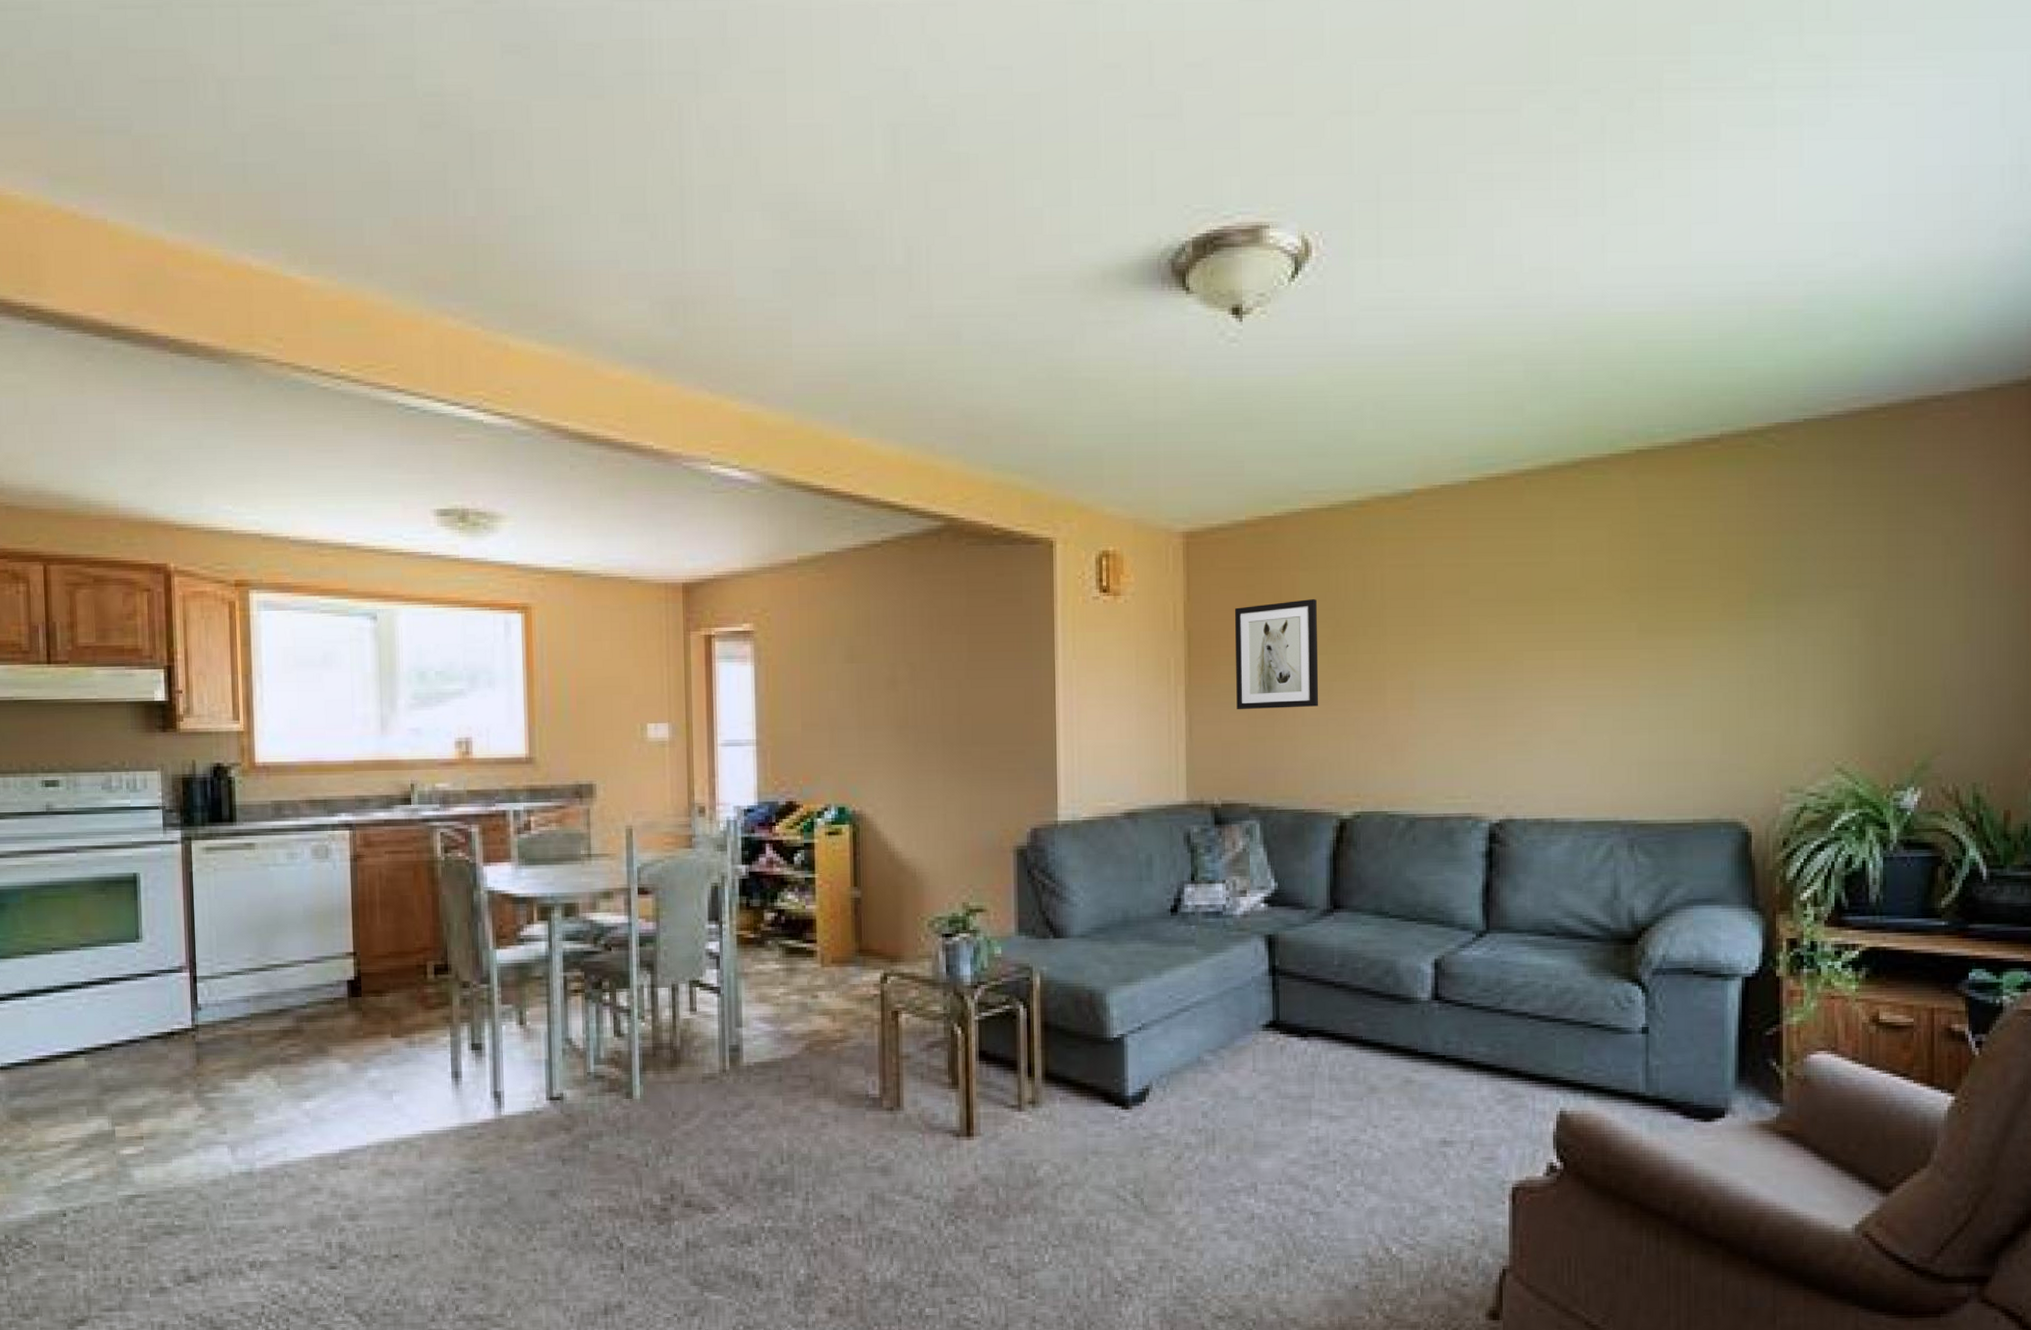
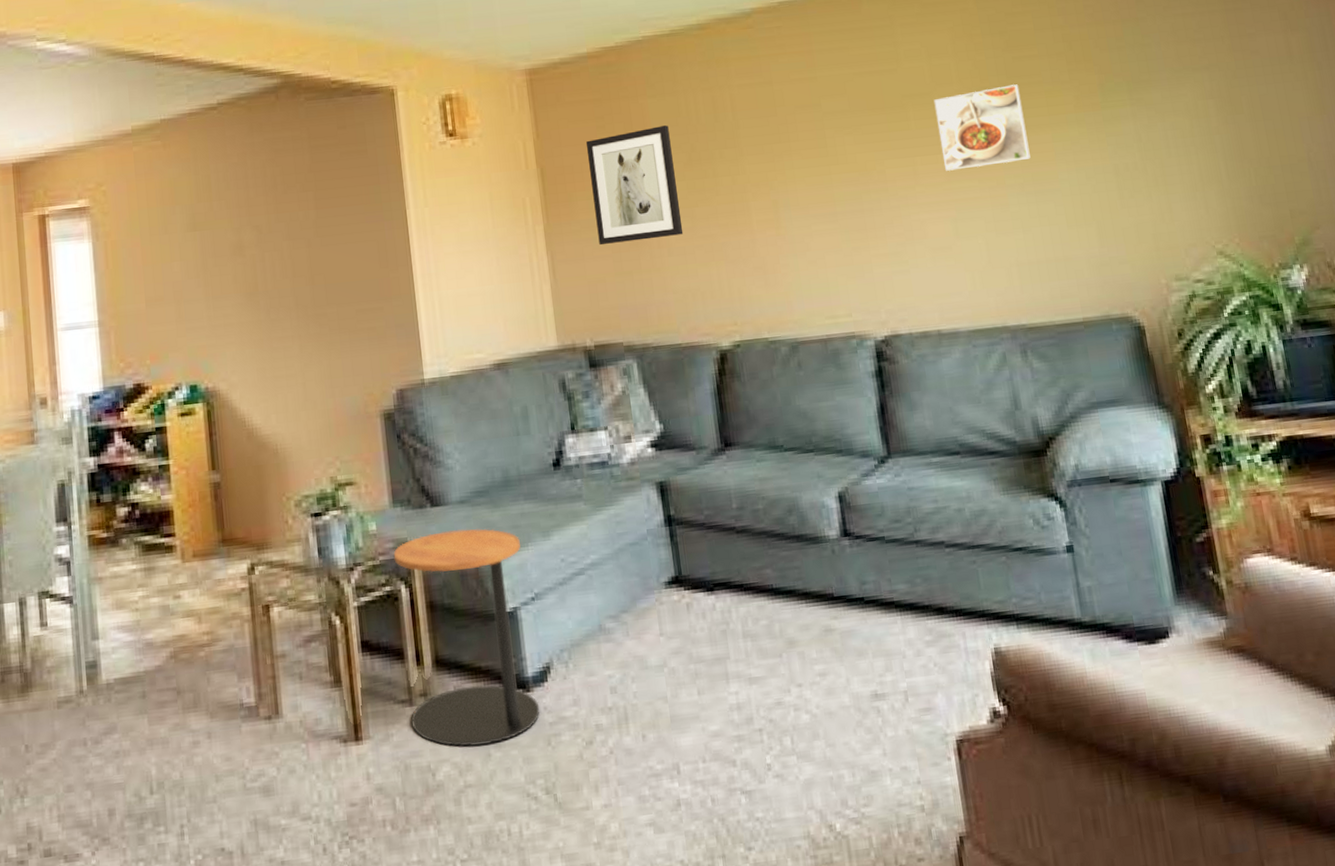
side table: none [1015,961,1136,1151] -> present [393,528,540,747]
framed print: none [1581,587,1668,667] -> present [933,84,1031,171]

